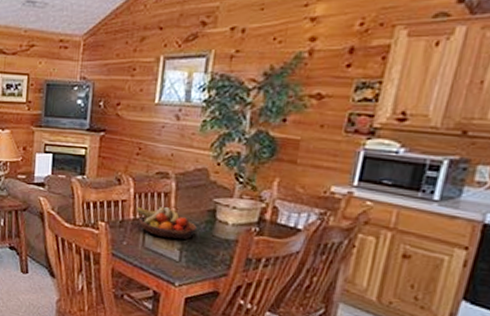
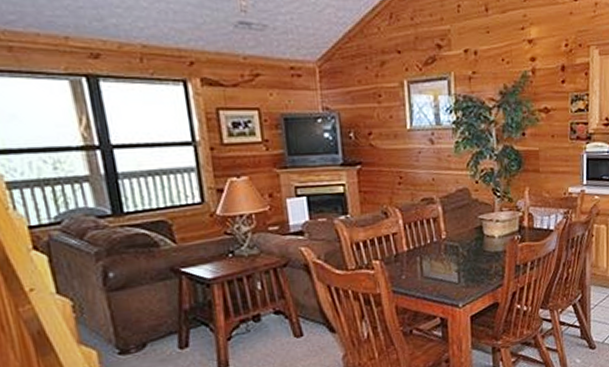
fruit bowl: present [136,205,197,240] -> none [408,232,469,263]

